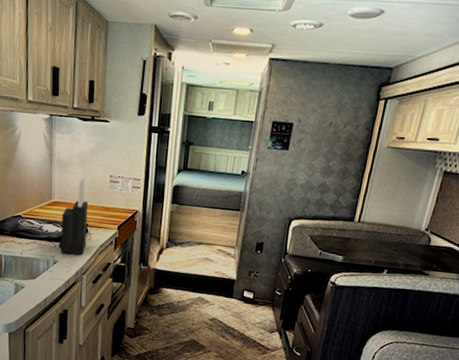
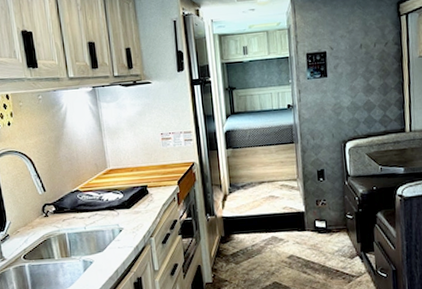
knife block: present [58,179,89,255] -> none [120,142,150,220]

